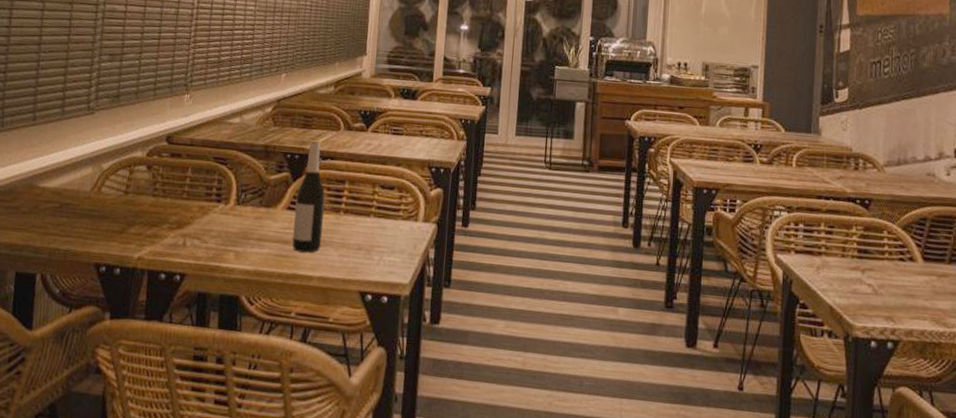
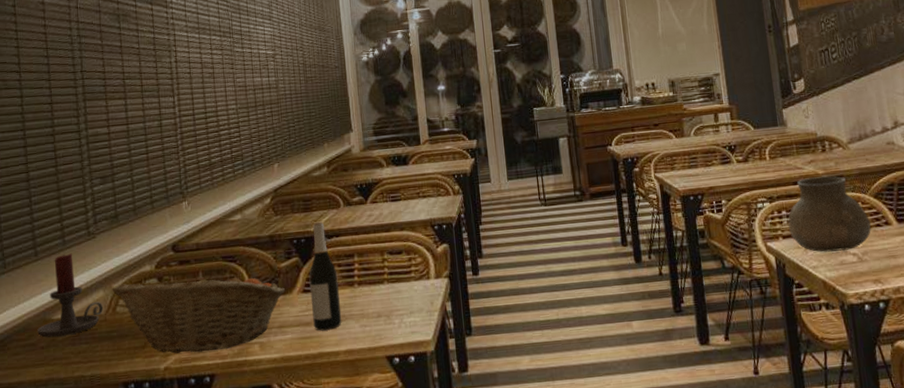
candle holder: none [22,124,90,206] -> present [37,253,104,338]
fruit basket: none [101,165,271,251] -> present [112,271,286,354]
vase: none [803,194,893,279] -> present [787,176,871,252]

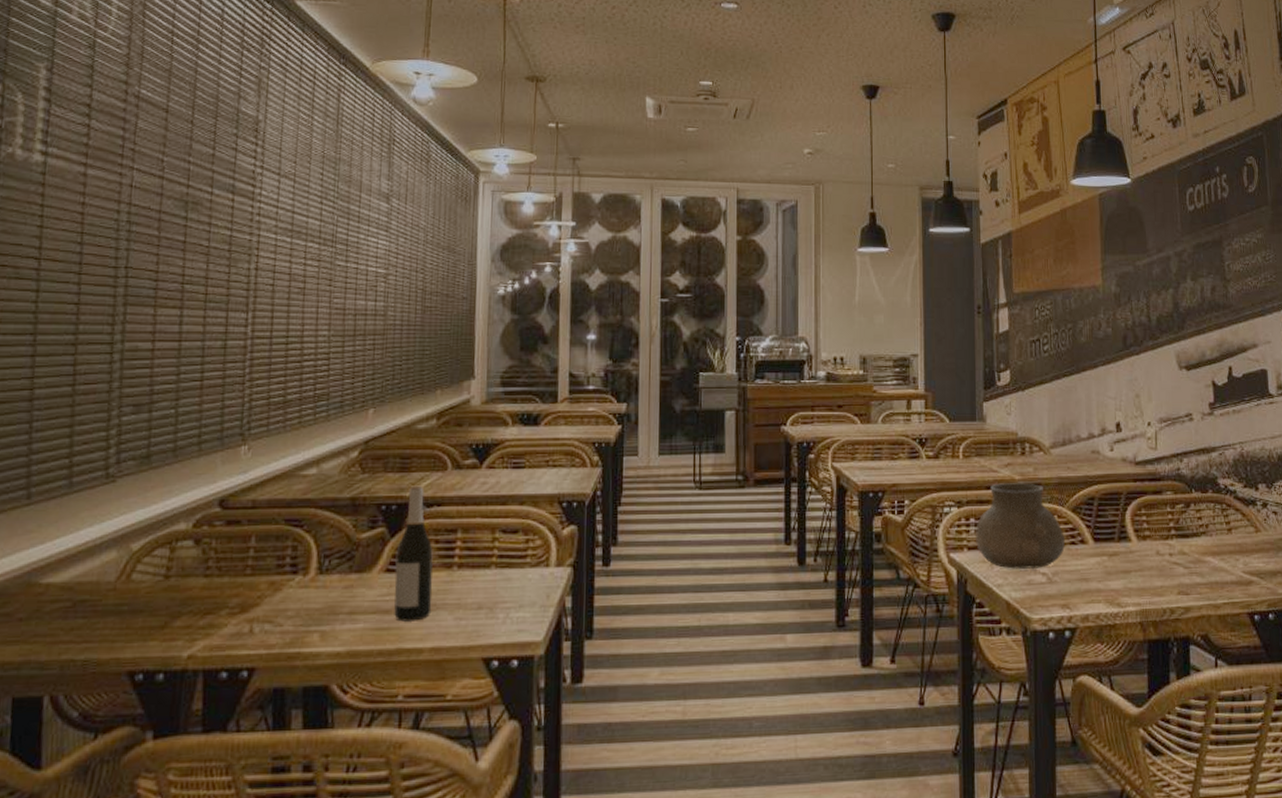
candle holder: present [37,253,104,338] -> none [16,499,115,607]
fruit basket: present [112,271,286,354] -> none [129,536,364,639]

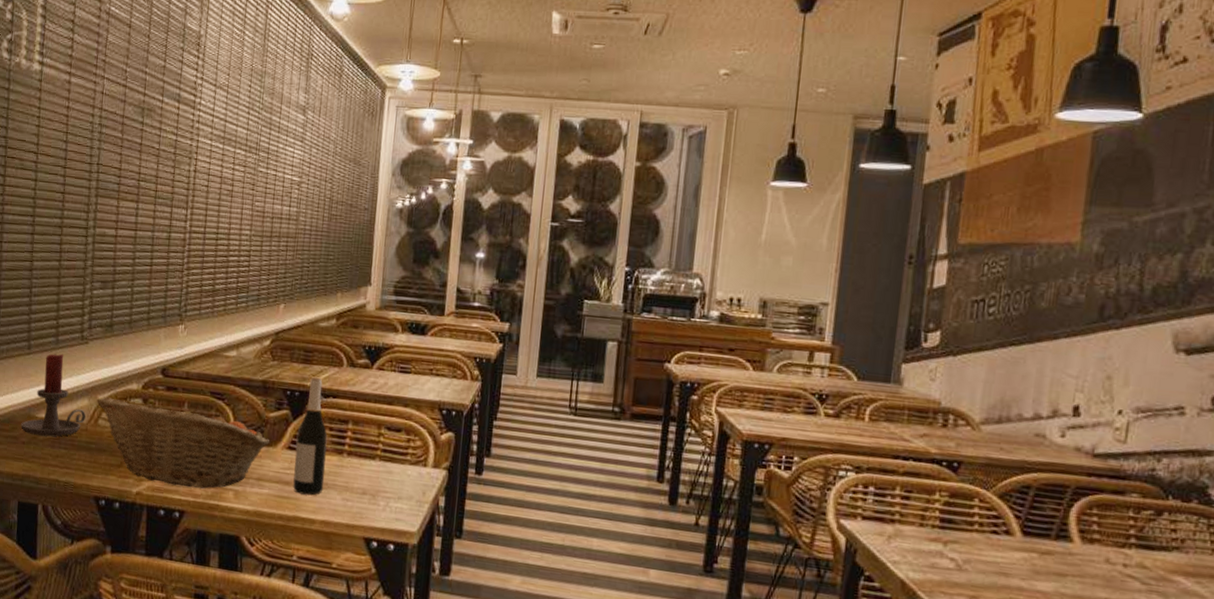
candle holder: none [16,499,115,607] -> present [21,353,86,437]
fruit basket: none [129,536,364,639] -> present [97,397,270,488]
vase: present [976,483,1065,569] -> none [872,454,985,553]

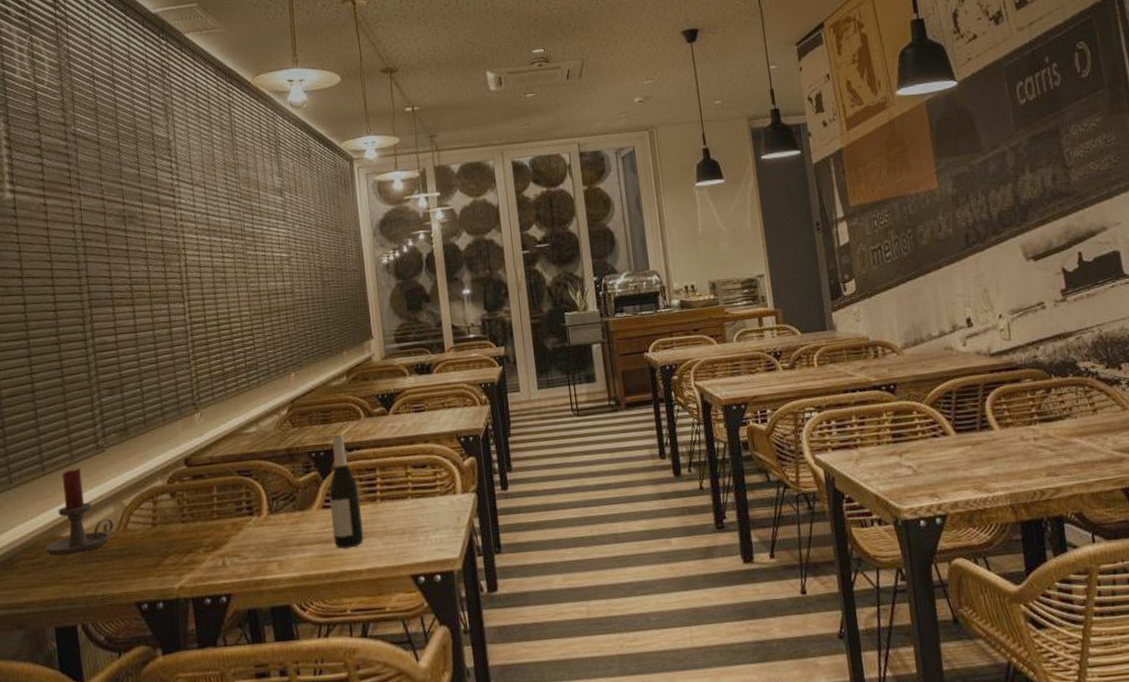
fruit basket: present [97,397,270,488] -> none [123,485,305,572]

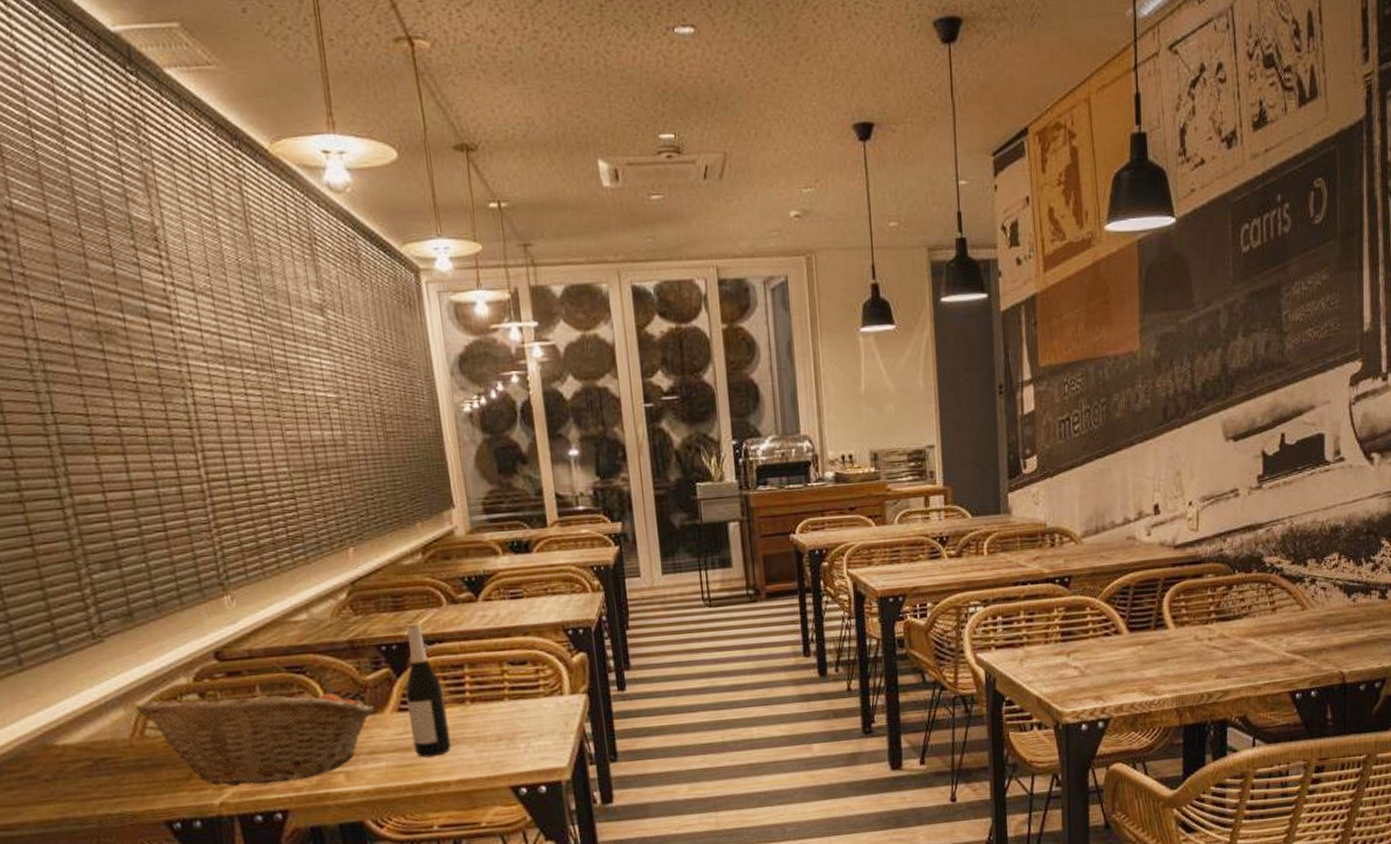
candle holder: present [46,467,114,556] -> none [36,661,127,768]
fruit basket: none [123,485,305,572] -> present [136,684,375,786]

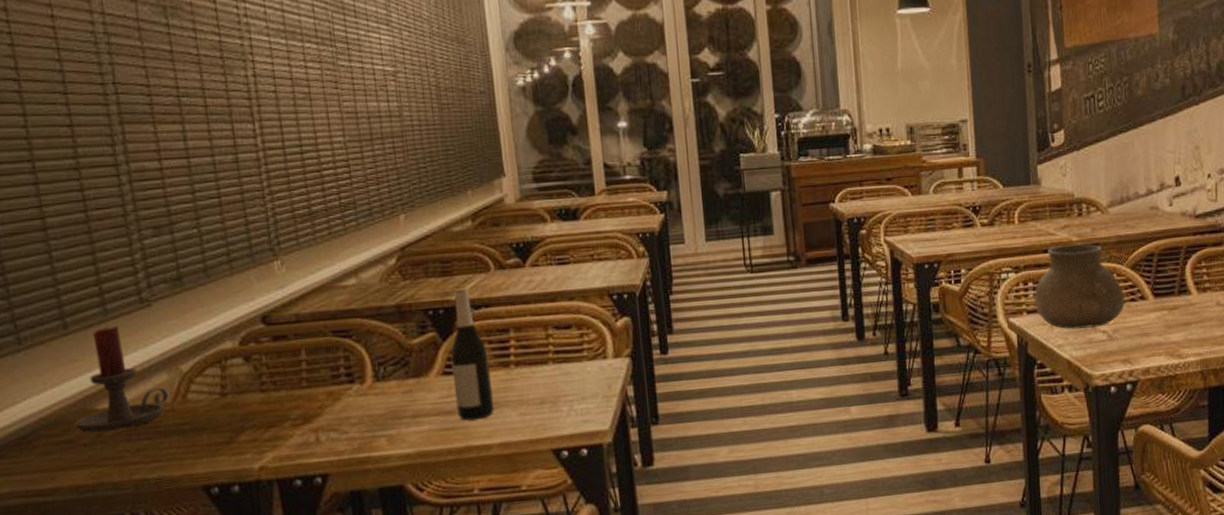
candle holder: none [36,661,127,768] -> present [75,325,169,433]
fruit basket: present [136,684,375,786] -> none [179,348,420,450]
vase: none [1003,576,1098,665] -> present [1034,244,1125,329]

